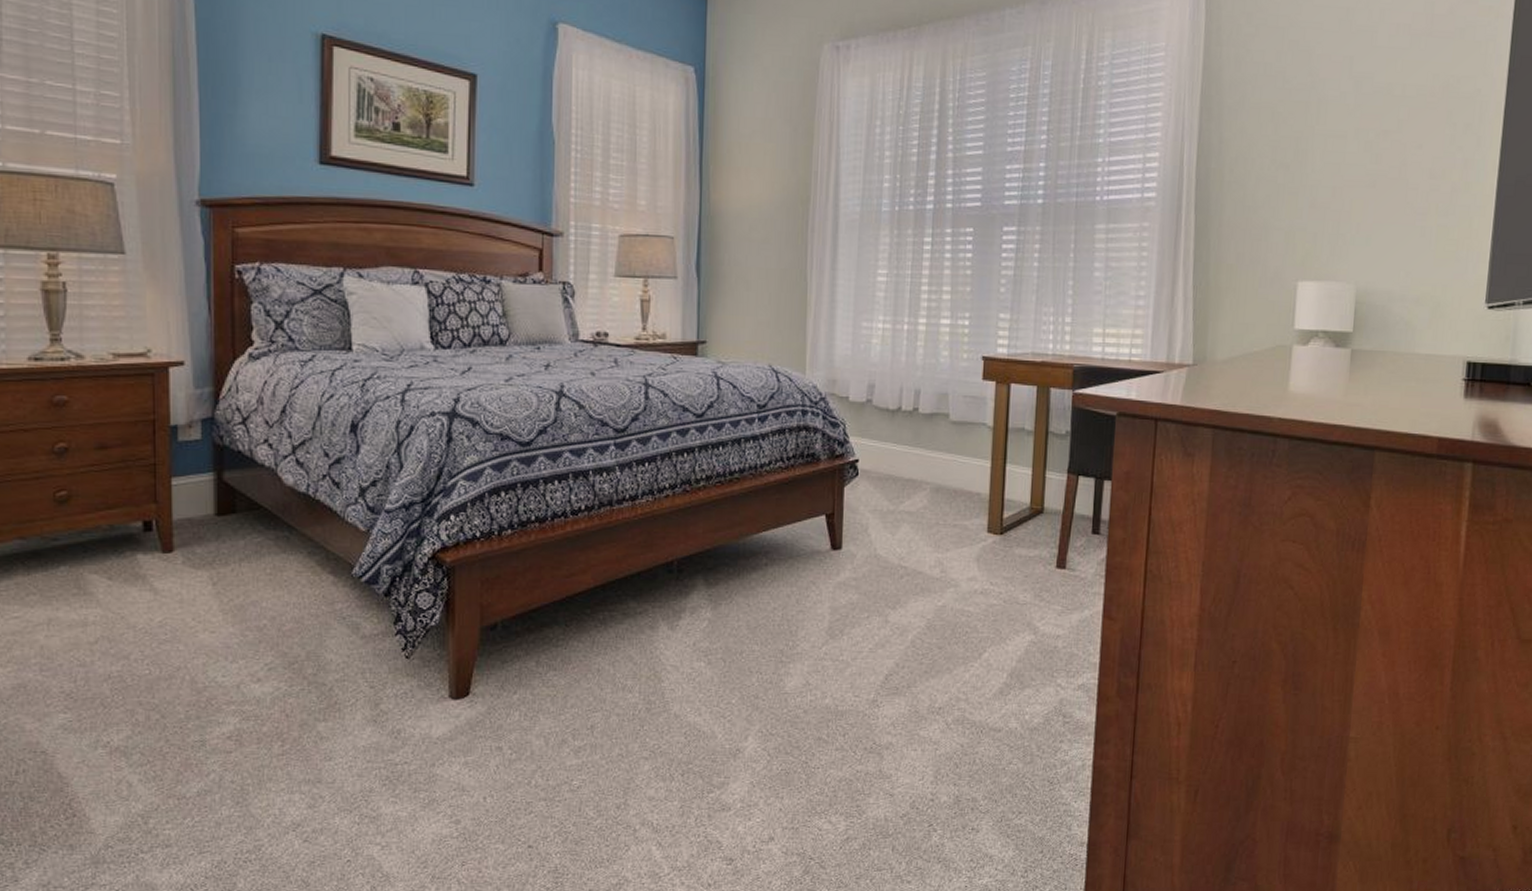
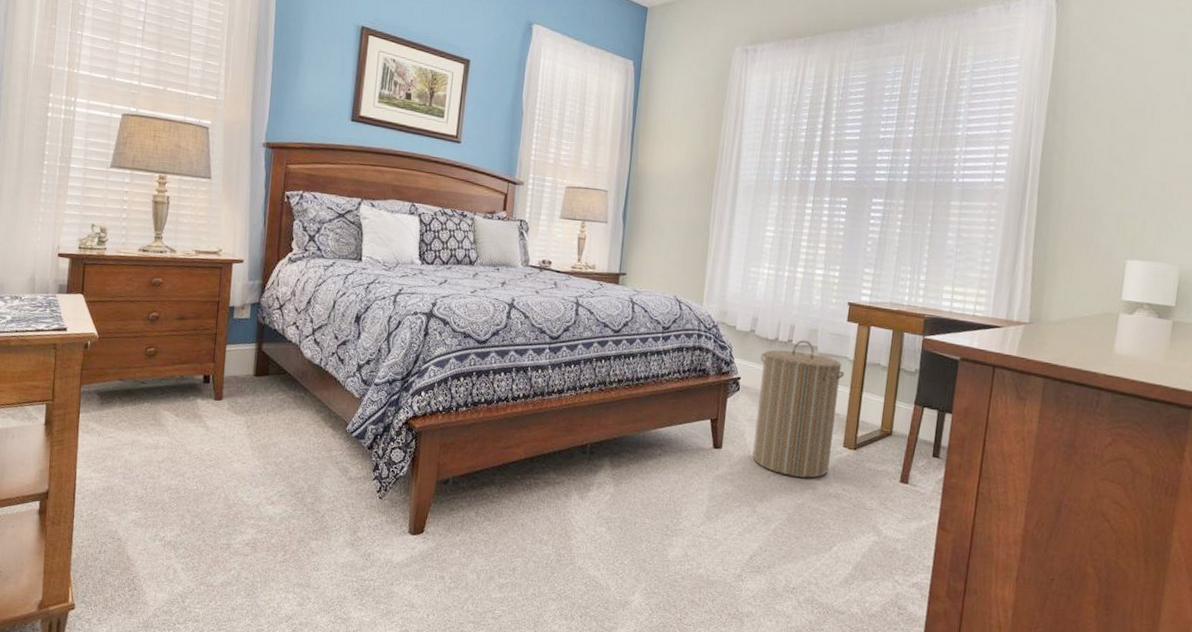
laundry hamper: none [880,406,984,574] -> present [752,339,845,478]

